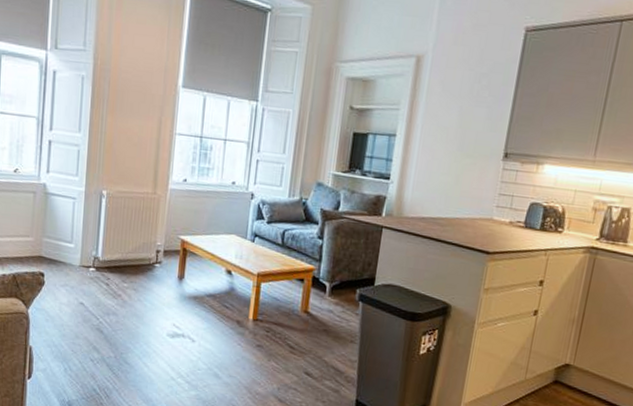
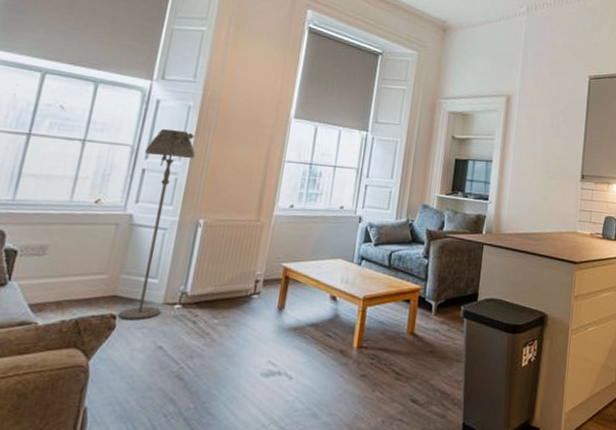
floor lamp: none [45,100,93,279] -> present [117,128,196,320]

